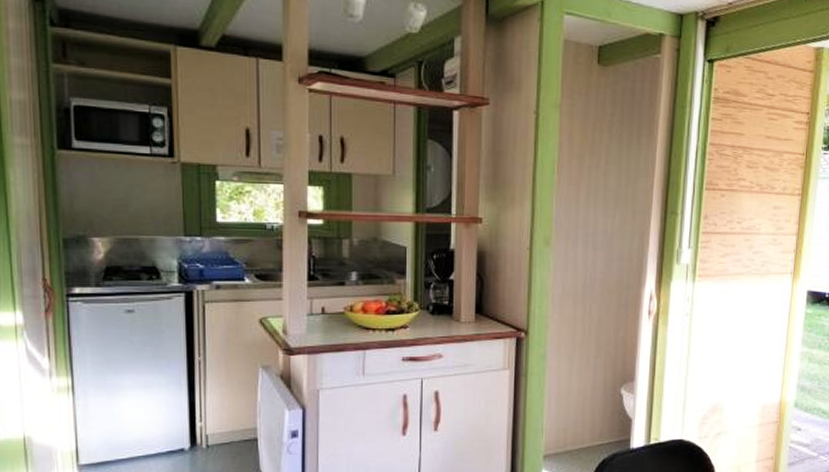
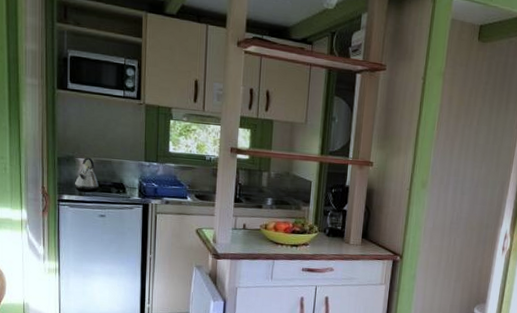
kettle: none [88,235,124,282] -> present [74,157,100,193]

